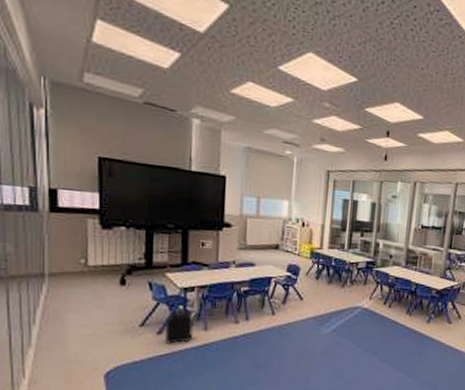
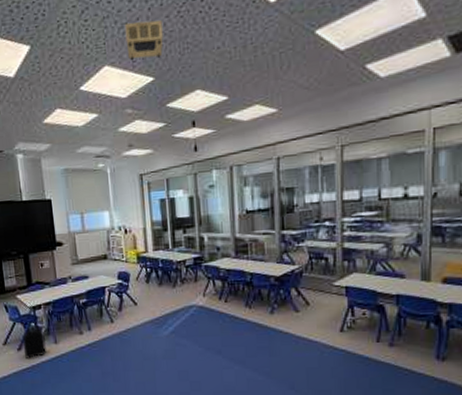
projector: none [335,16,374,64] -> present [124,20,164,69]

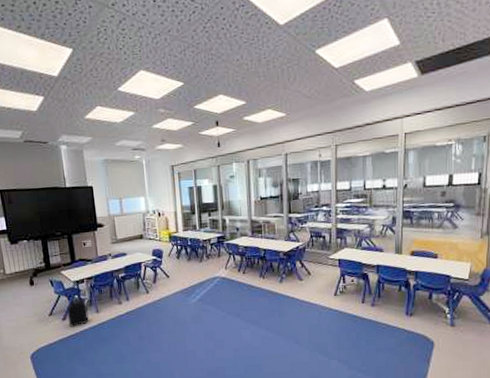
projector: present [124,20,164,69] -> none [158,33,191,74]

